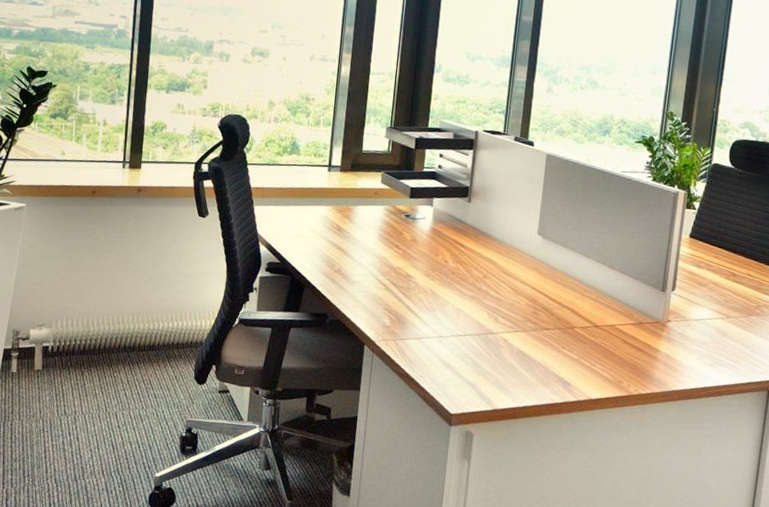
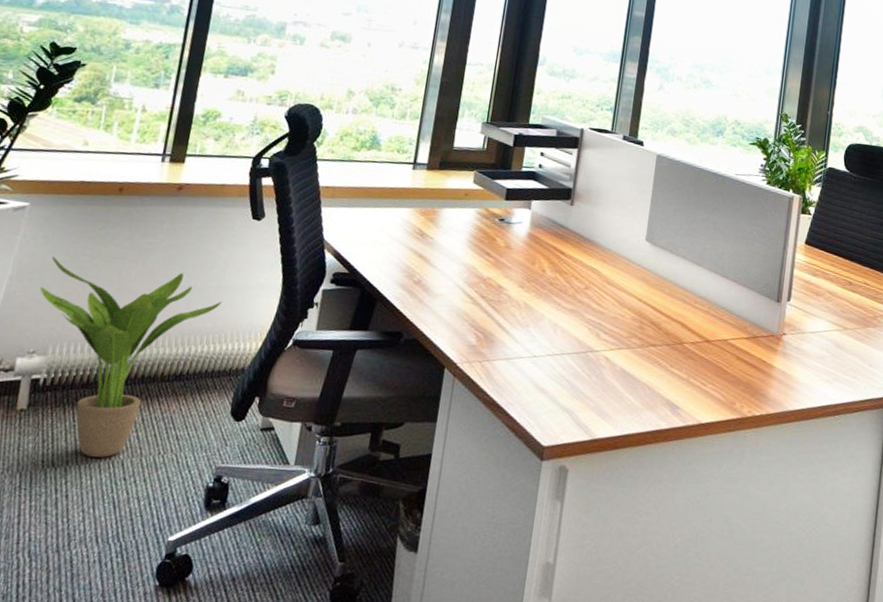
potted plant: none [41,247,180,410] -> present [39,255,222,458]

